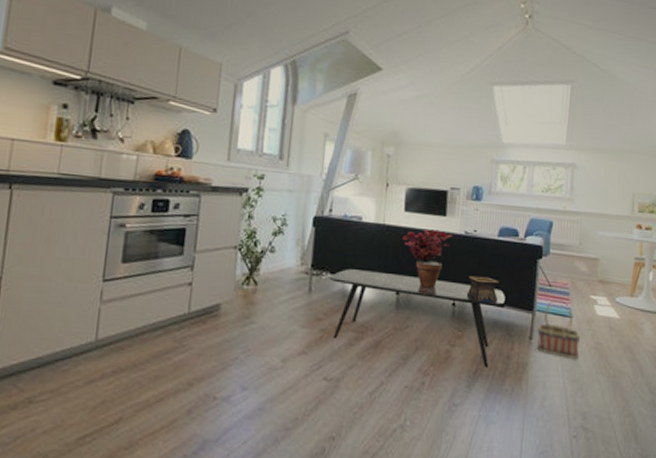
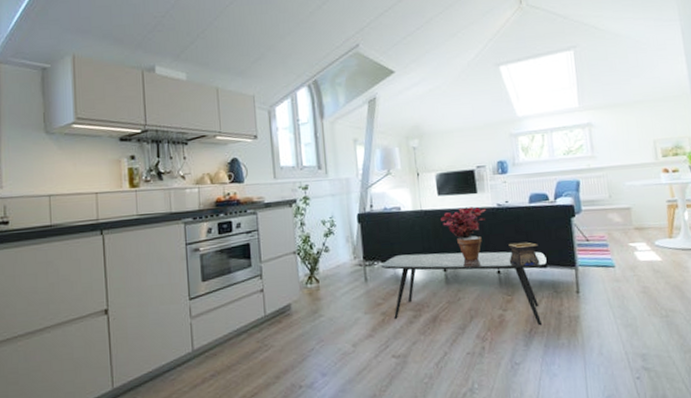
basket: present [537,300,581,360] -> none [582,252,628,306]

